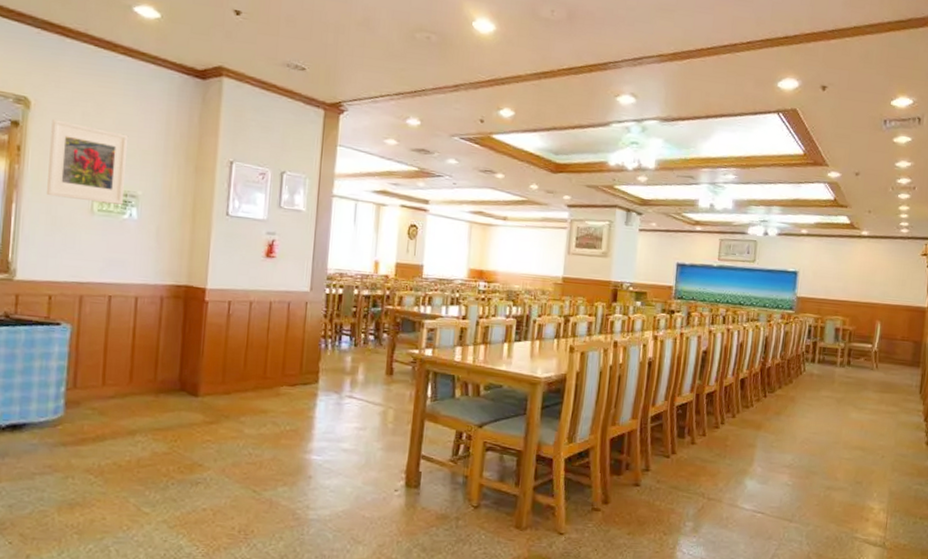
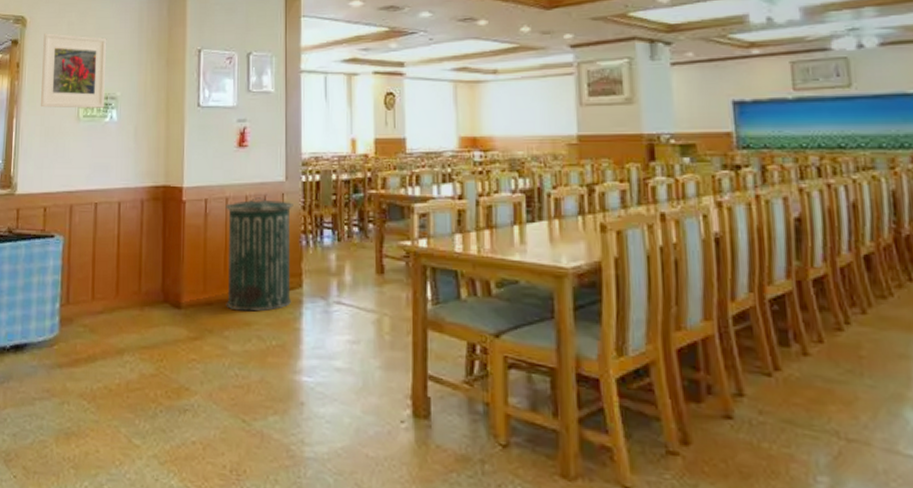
trash can: none [244,303,316,402] -> present [225,197,294,312]

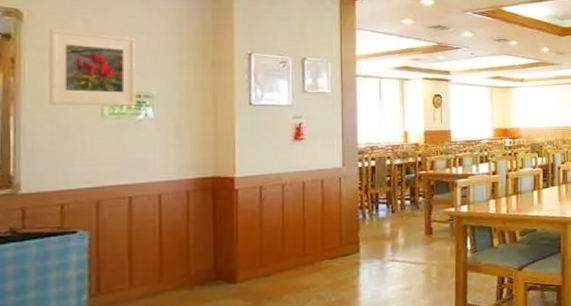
trash can: present [225,197,294,312] -> none [282,182,350,278]

